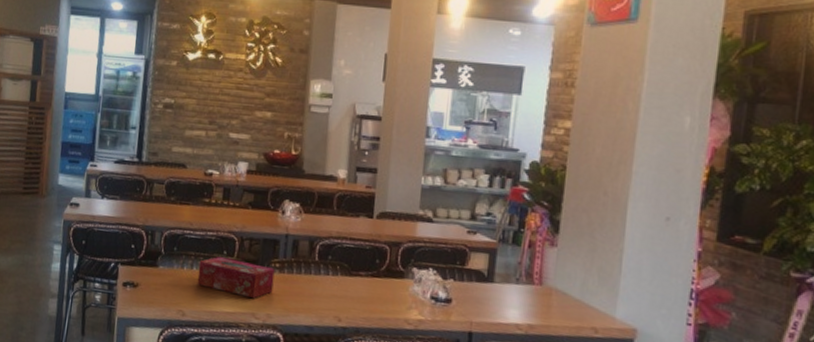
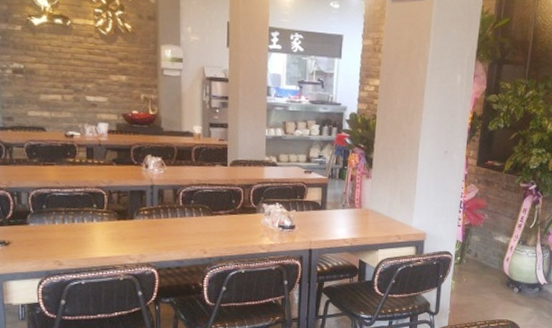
tissue box: present [197,257,275,299] -> none [70,210,144,243]

